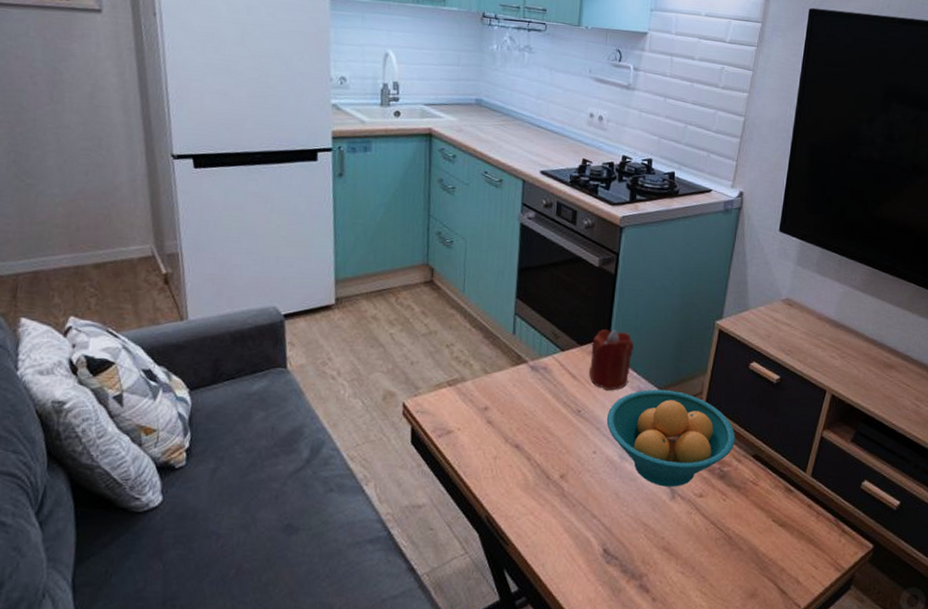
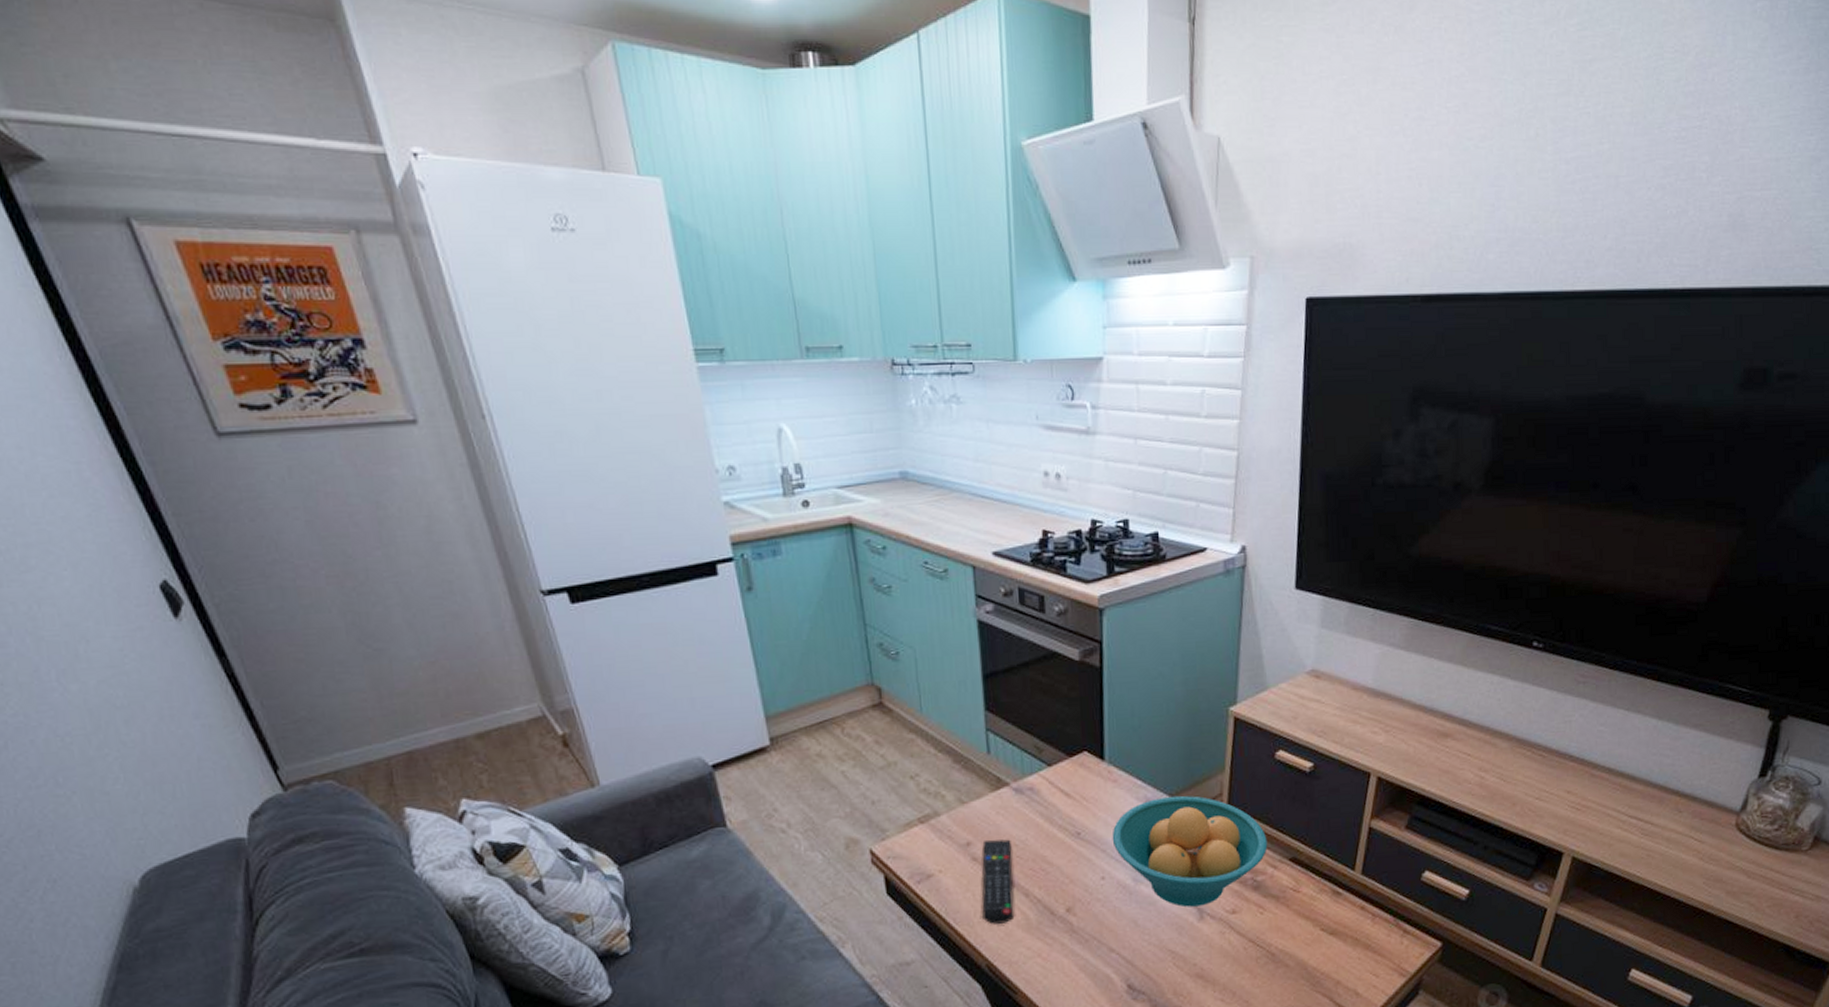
remote control: none [489,406,522,481] -> present [982,839,1015,925]
candle: present [589,329,634,391] -> none [1083,732,1134,806]

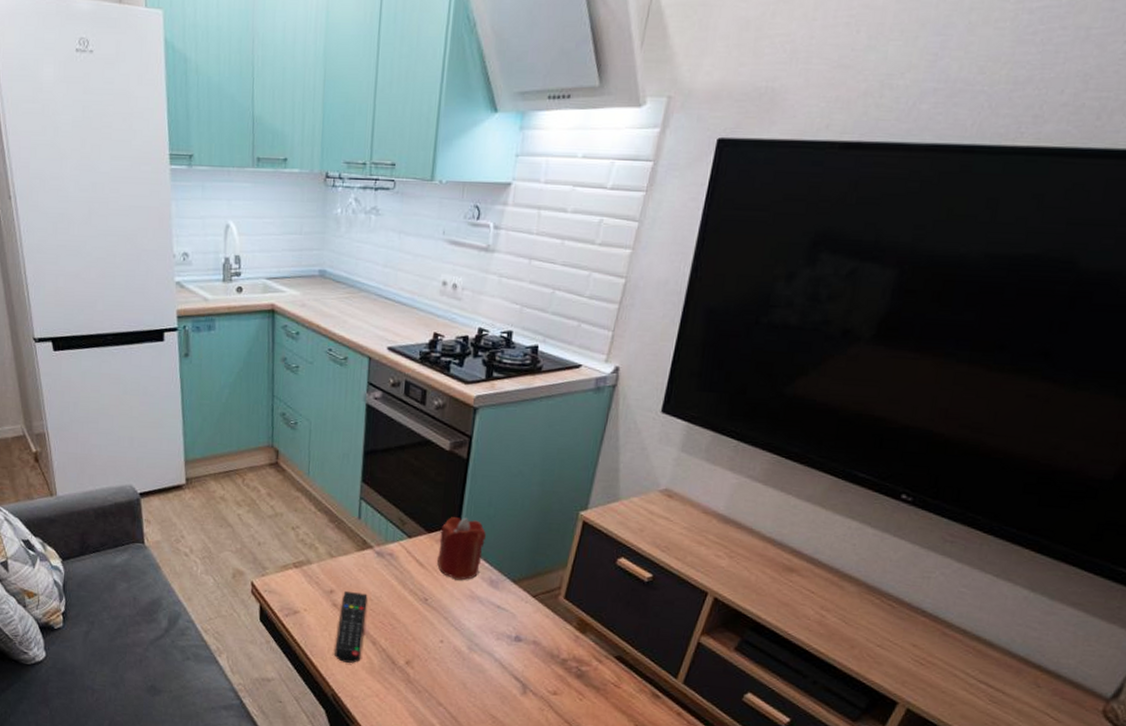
candle: none [1083,732,1134,806] -> present [437,517,486,581]
fruit bowl: present [1112,795,1268,908] -> none [454,581,597,683]

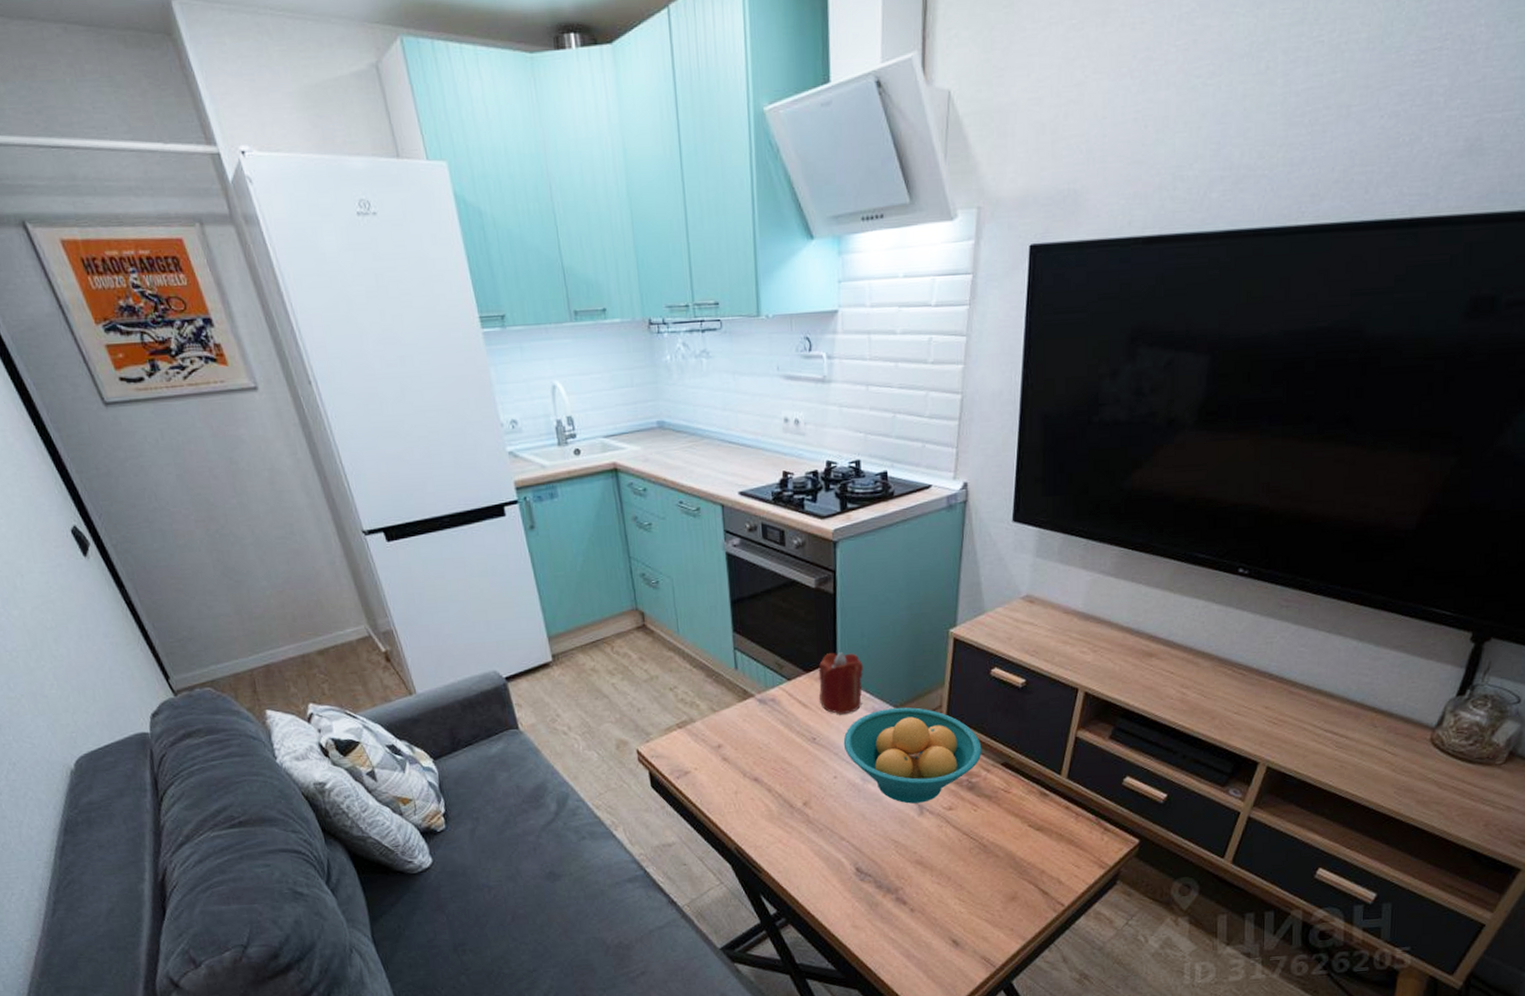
remote control: present [334,590,368,663] -> none [731,743,759,814]
fruit bowl: none [454,581,597,683] -> present [843,707,982,804]

